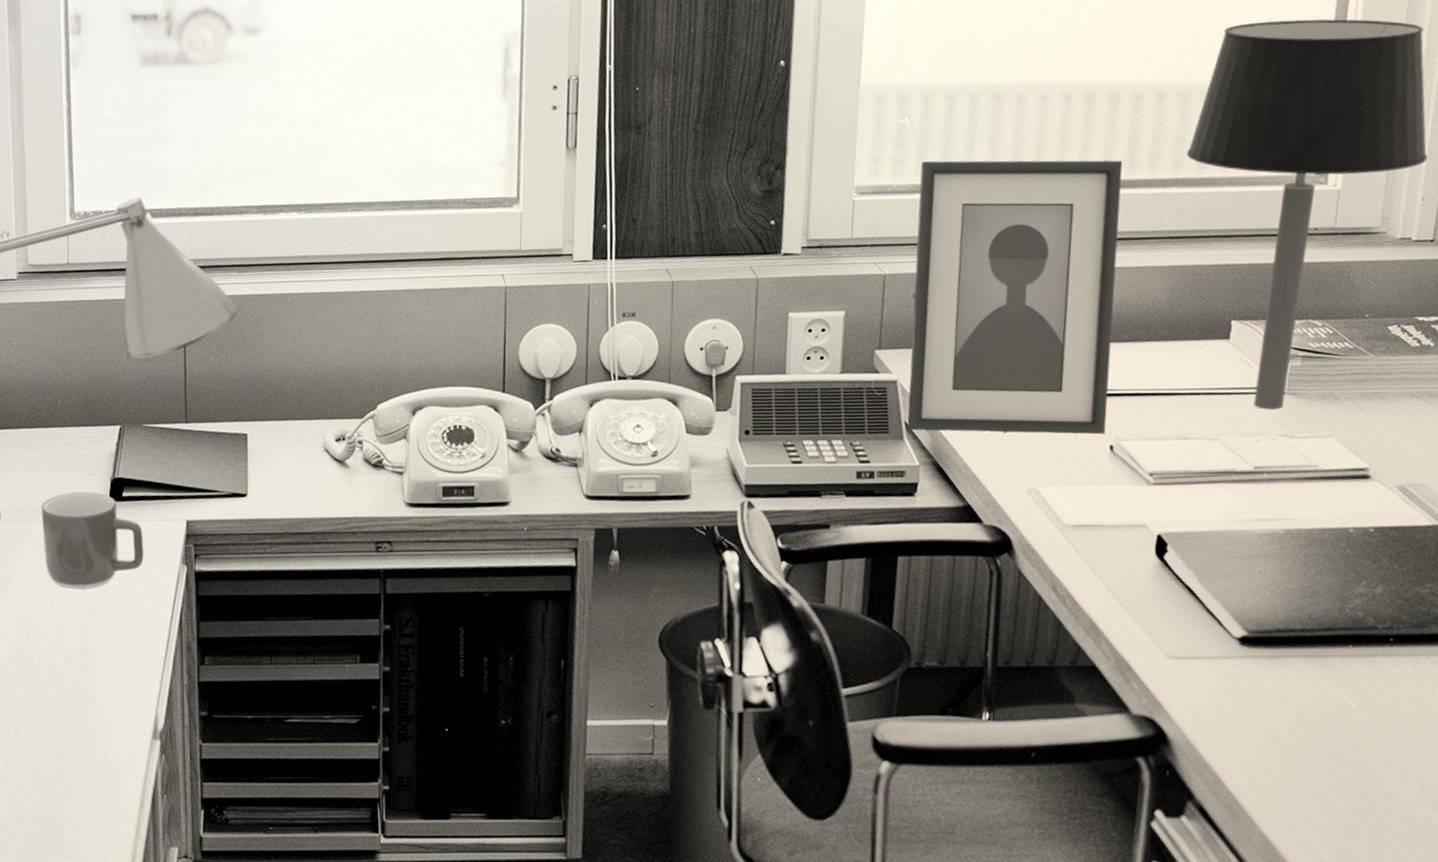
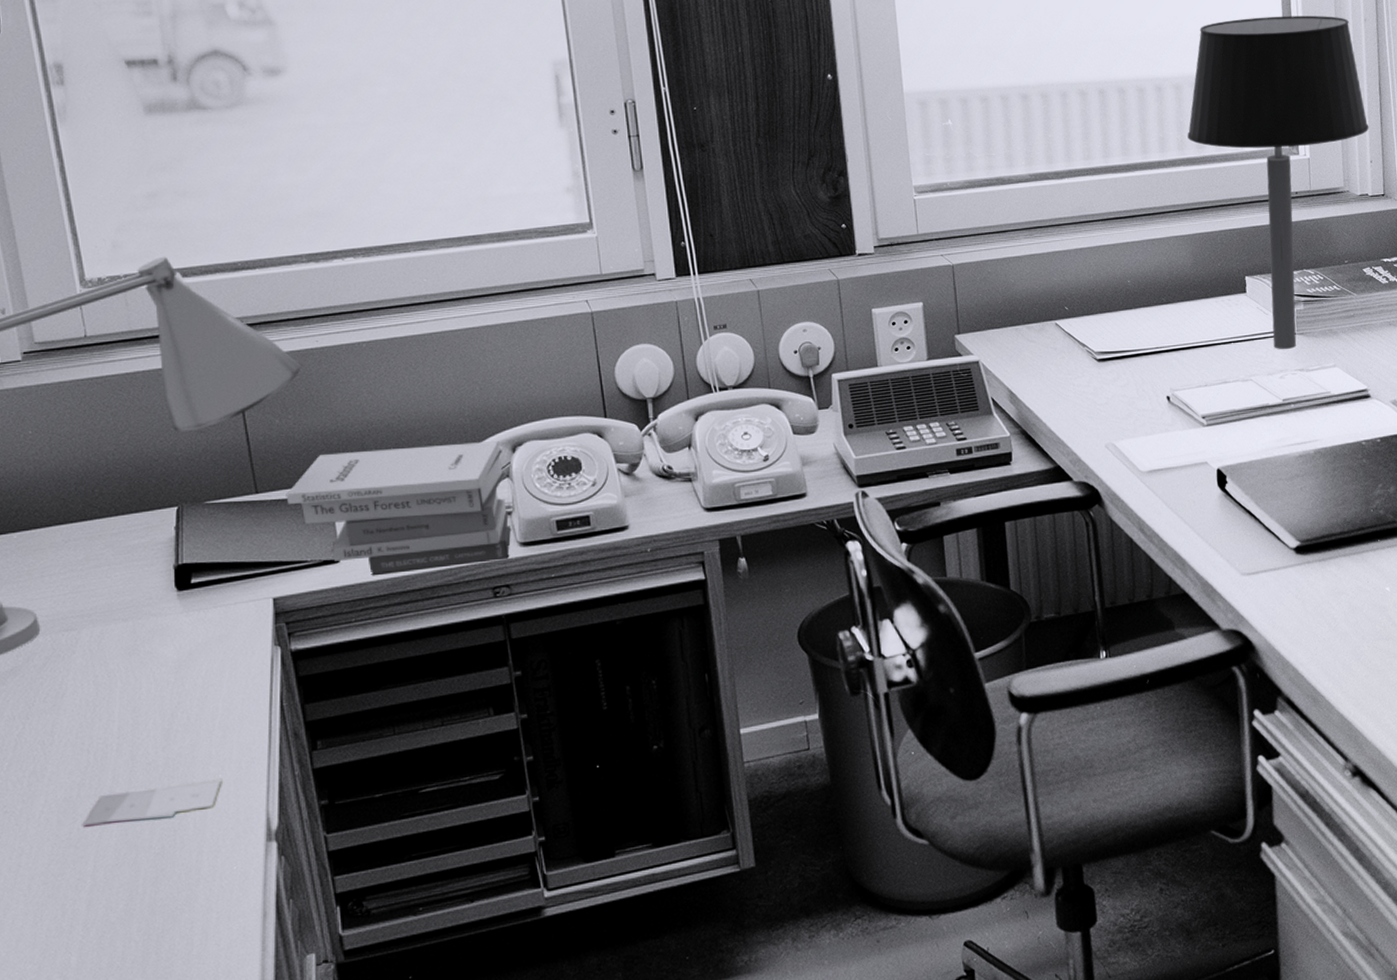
sticky notes: none [11,670,124,702] -> present [82,779,222,826]
mug: present [41,491,144,590] -> none [91,584,228,695]
books: none [209,394,403,517] -> present [286,441,511,576]
picture frame: present [907,160,1123,435] -> none [969,146,1161,405]

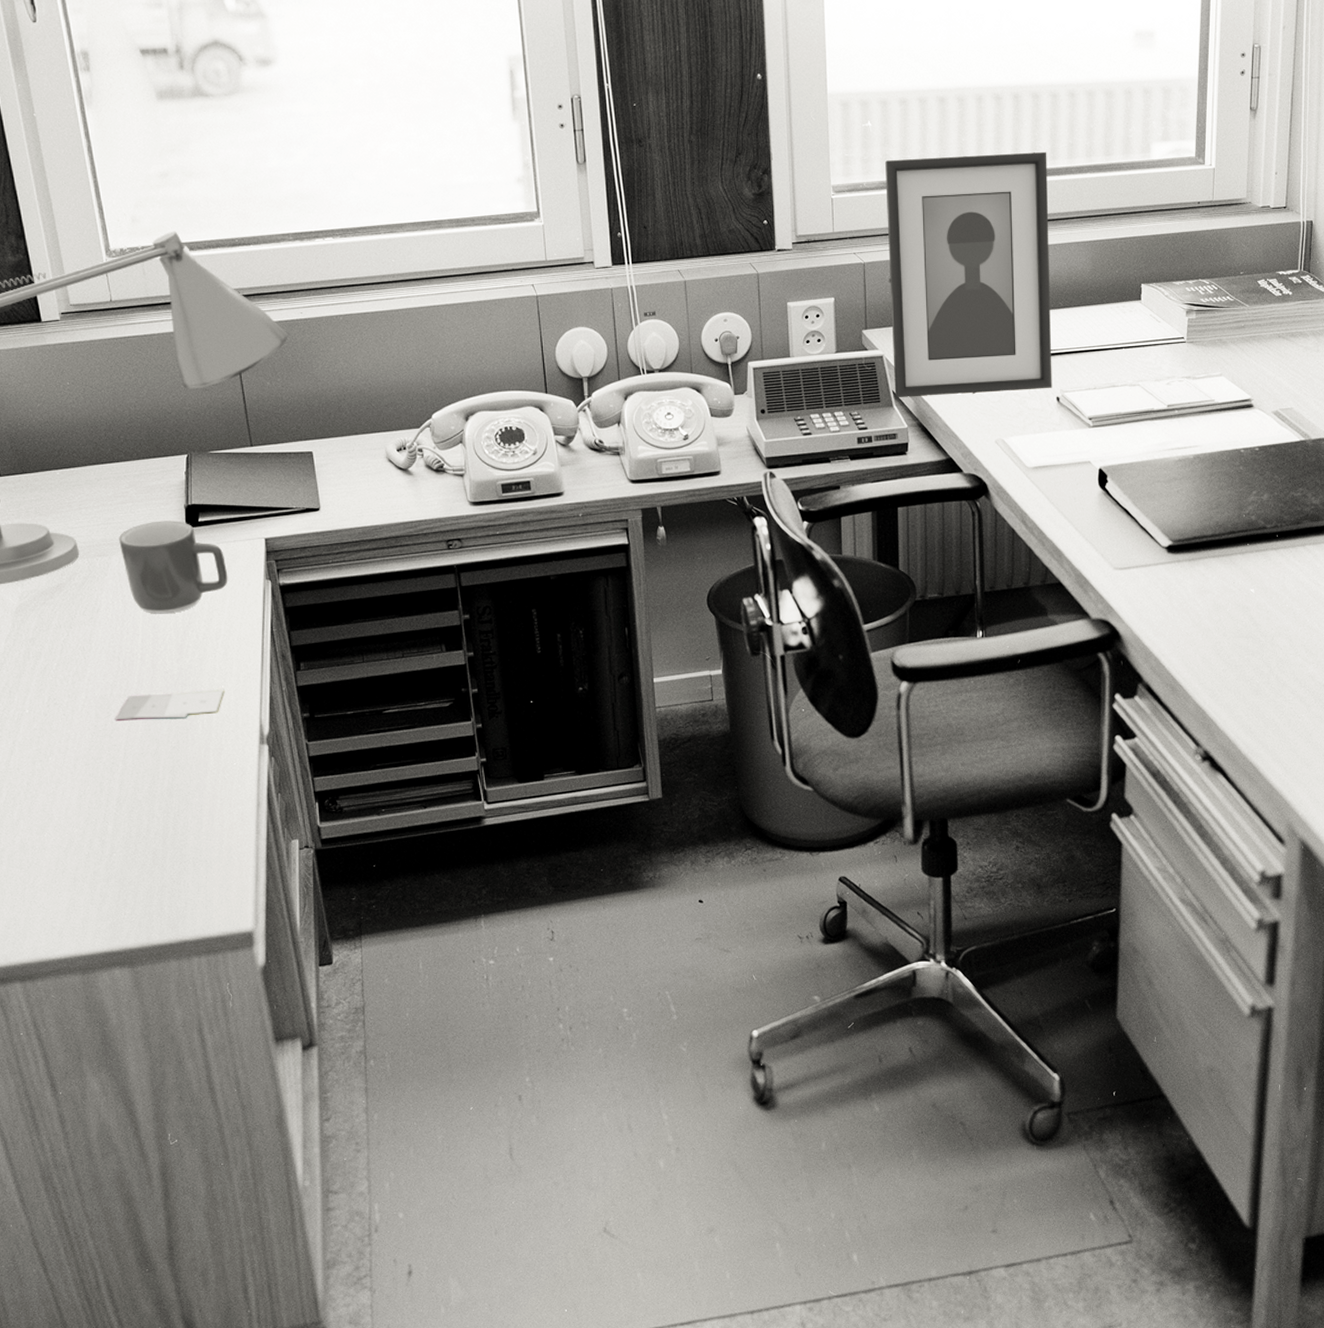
mug: none [91,584,228,695] -> present [119,521,228,614]
books: present [286,441,511,576] -> none [275,410,463,524]
picture frame: none [969,146,1161,405] -> present [885,151,1052,398]
table lamp: present [1187,16,1369,350] -> none [1096,22,1277,358]

